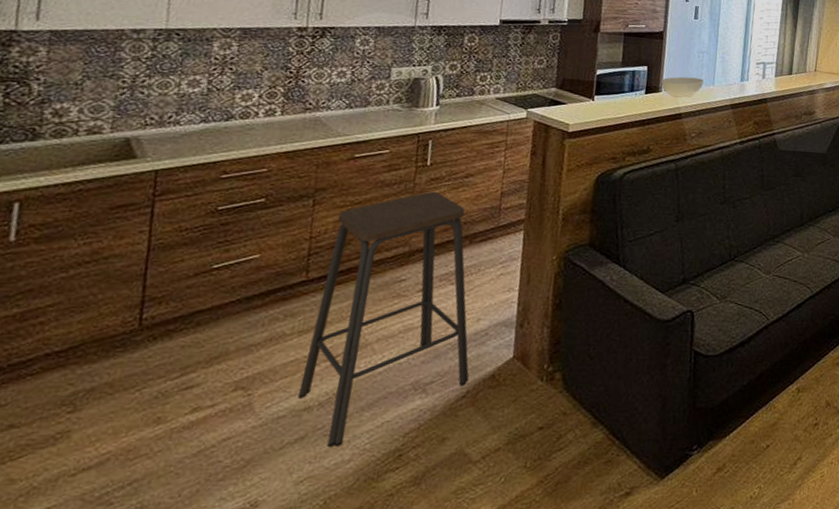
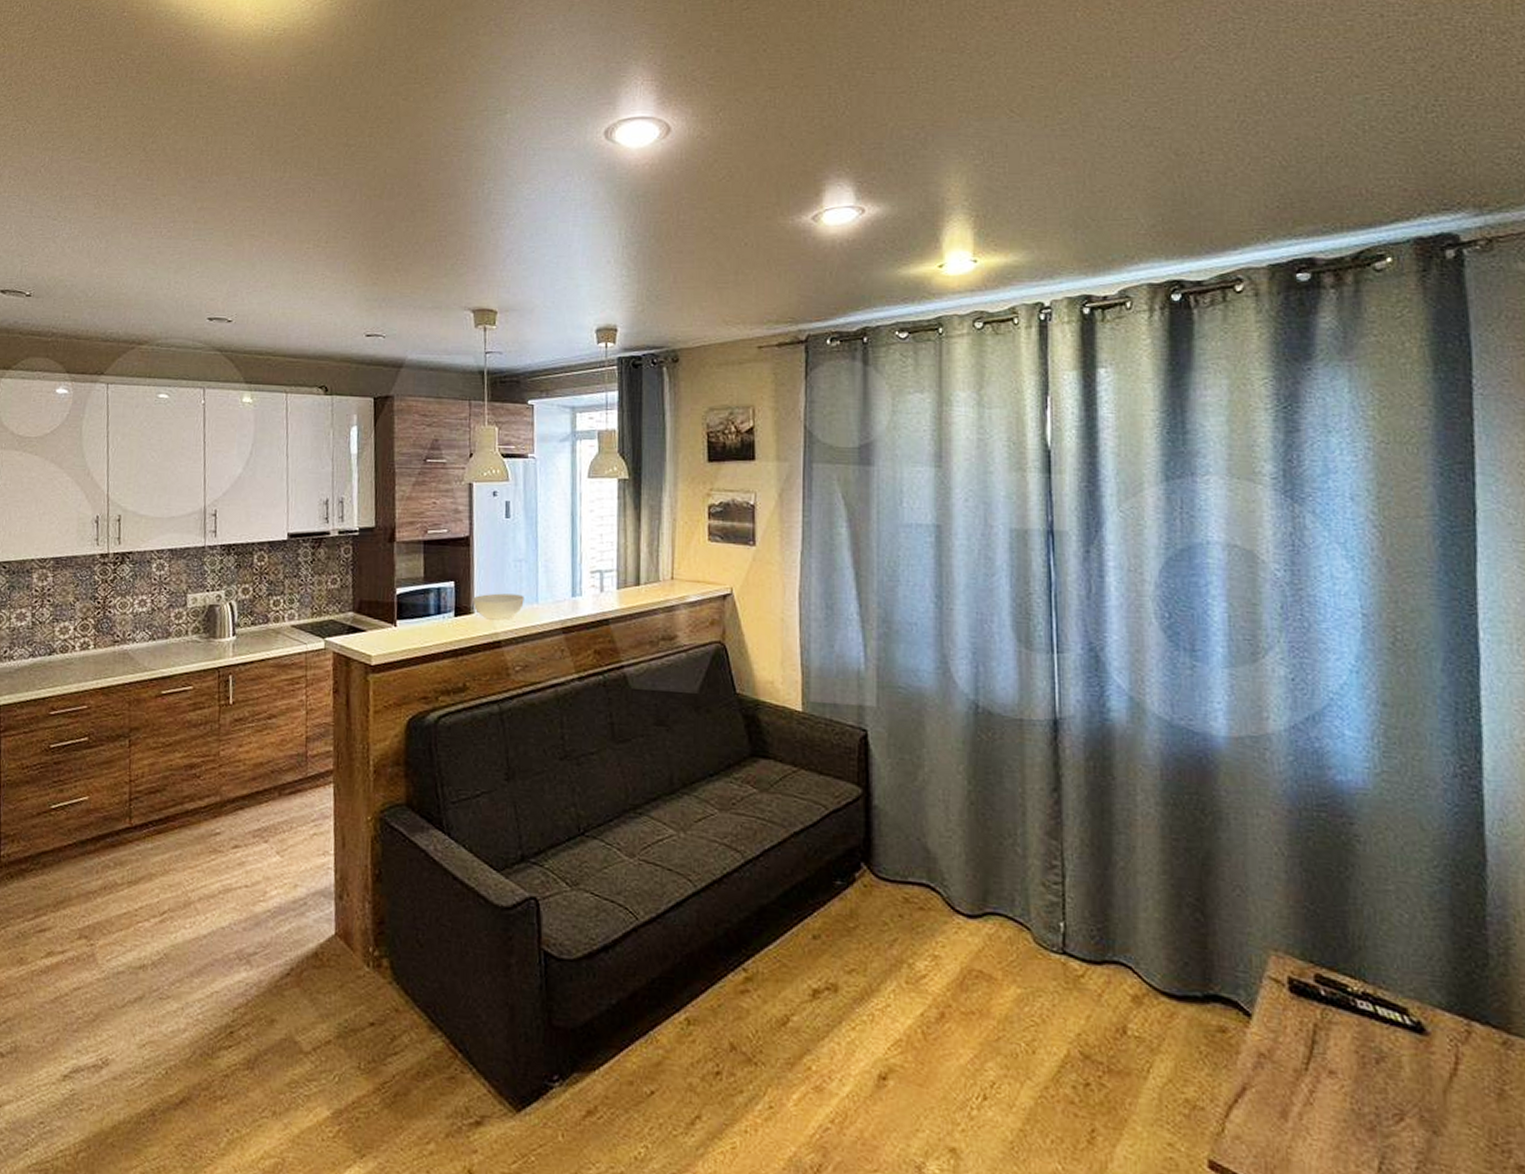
bar stool: present [297,192,469,448] -> none [133,734,292,1014]

